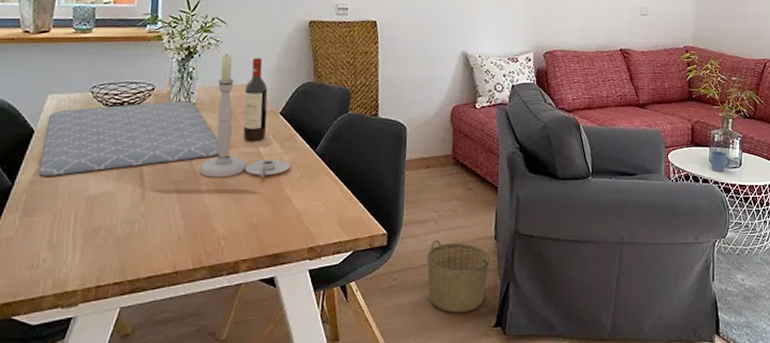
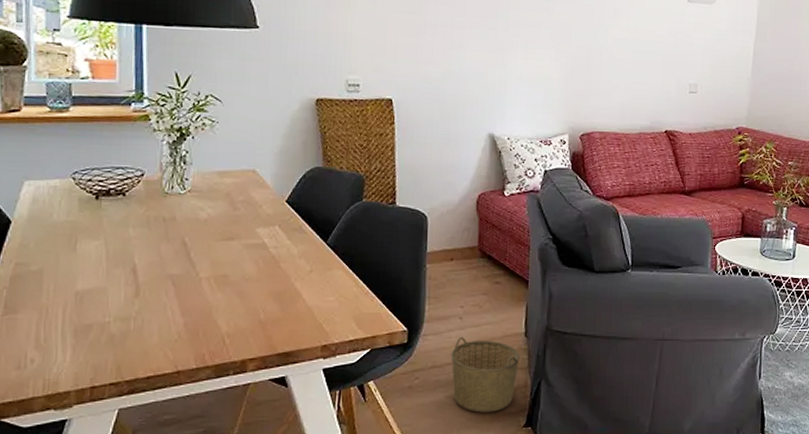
placemat: present [39,101,220,176] -> none [20,188,220,270]
candlestick: present [199,53,291,178] -> none [198,135,300,272]
wine bottle: present [243,57,268,141] -> none [245,139,272,232]
mug: present [711,151,730,173] -> none [762,242,783,265]

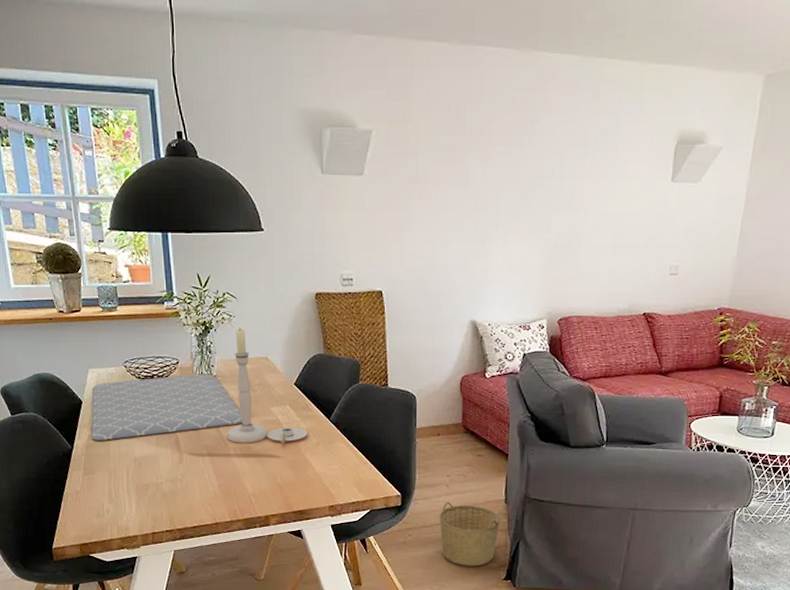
placemat: none [20,188,220,270] -> present [91,374,242,441]
candlestick: none [198,135,300,272] -> present [226,327,308,444]

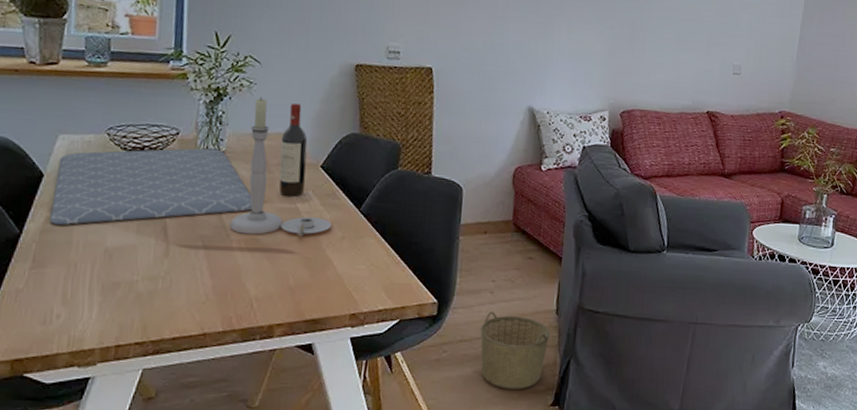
wine bottle: none [259,330,283,410] -> present [279,103,308,196]

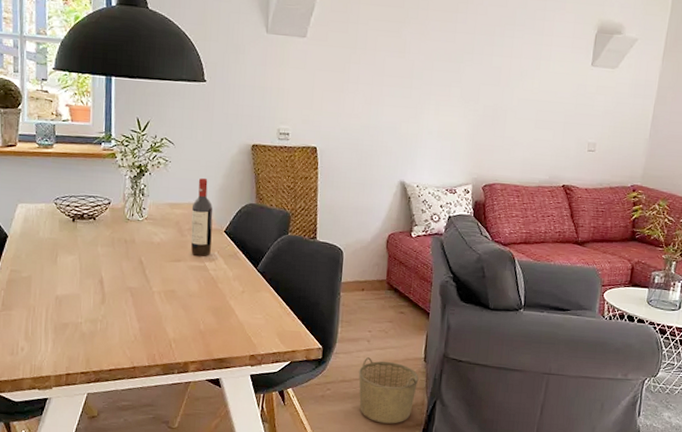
placemat: present [50,148,253,225] -> none [14,215,170,277]
candlestick: present [229,97,332,237] -> none [151,173,234,290]

